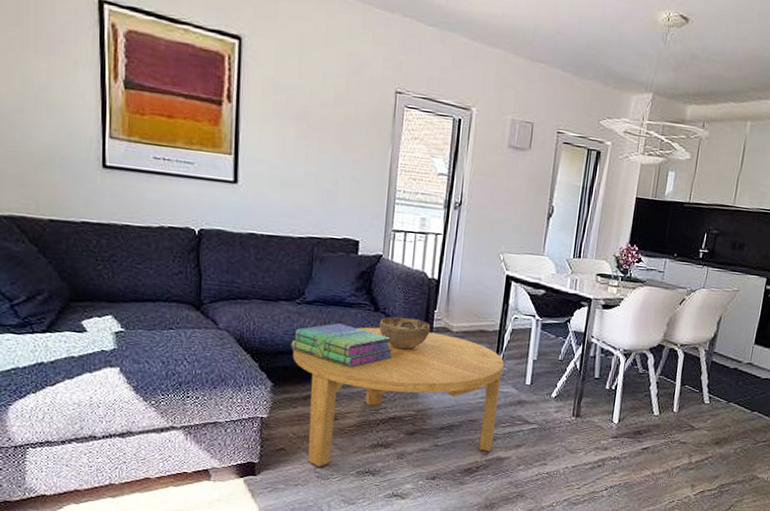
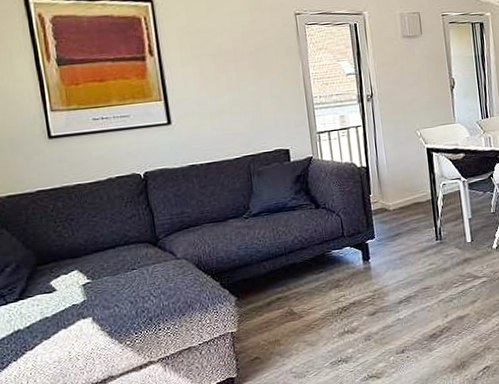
stack of books: present [291,323,394,368] -> none [245,227,341,266]
coffee table: present [293,327,504,466] -> none [249,214,450,367]
decorative bowl: present [379,317,431,350] -> none [322,206,370,238]

